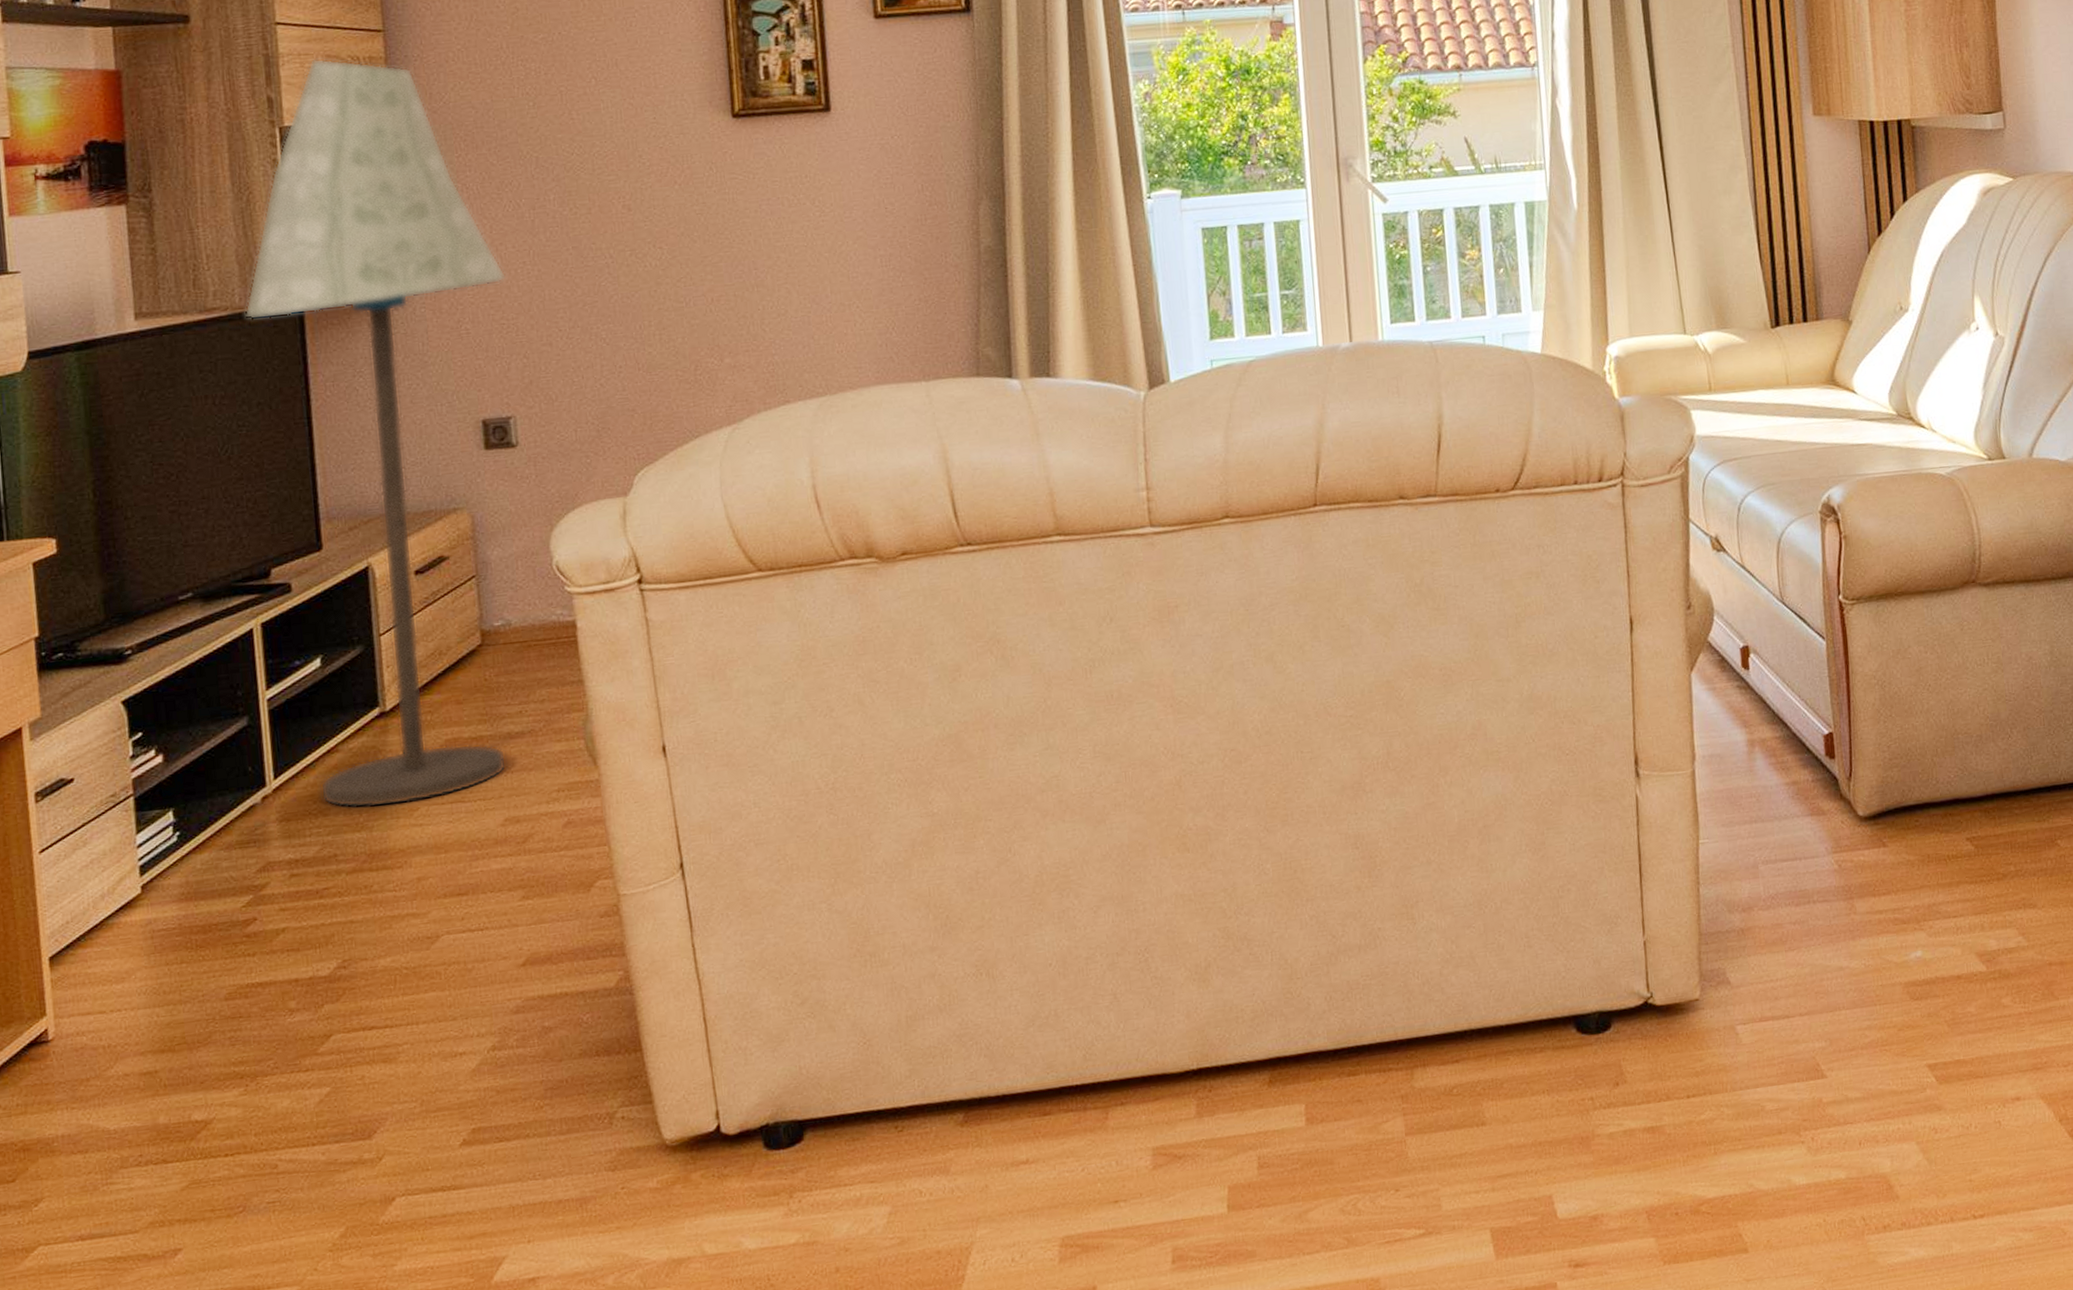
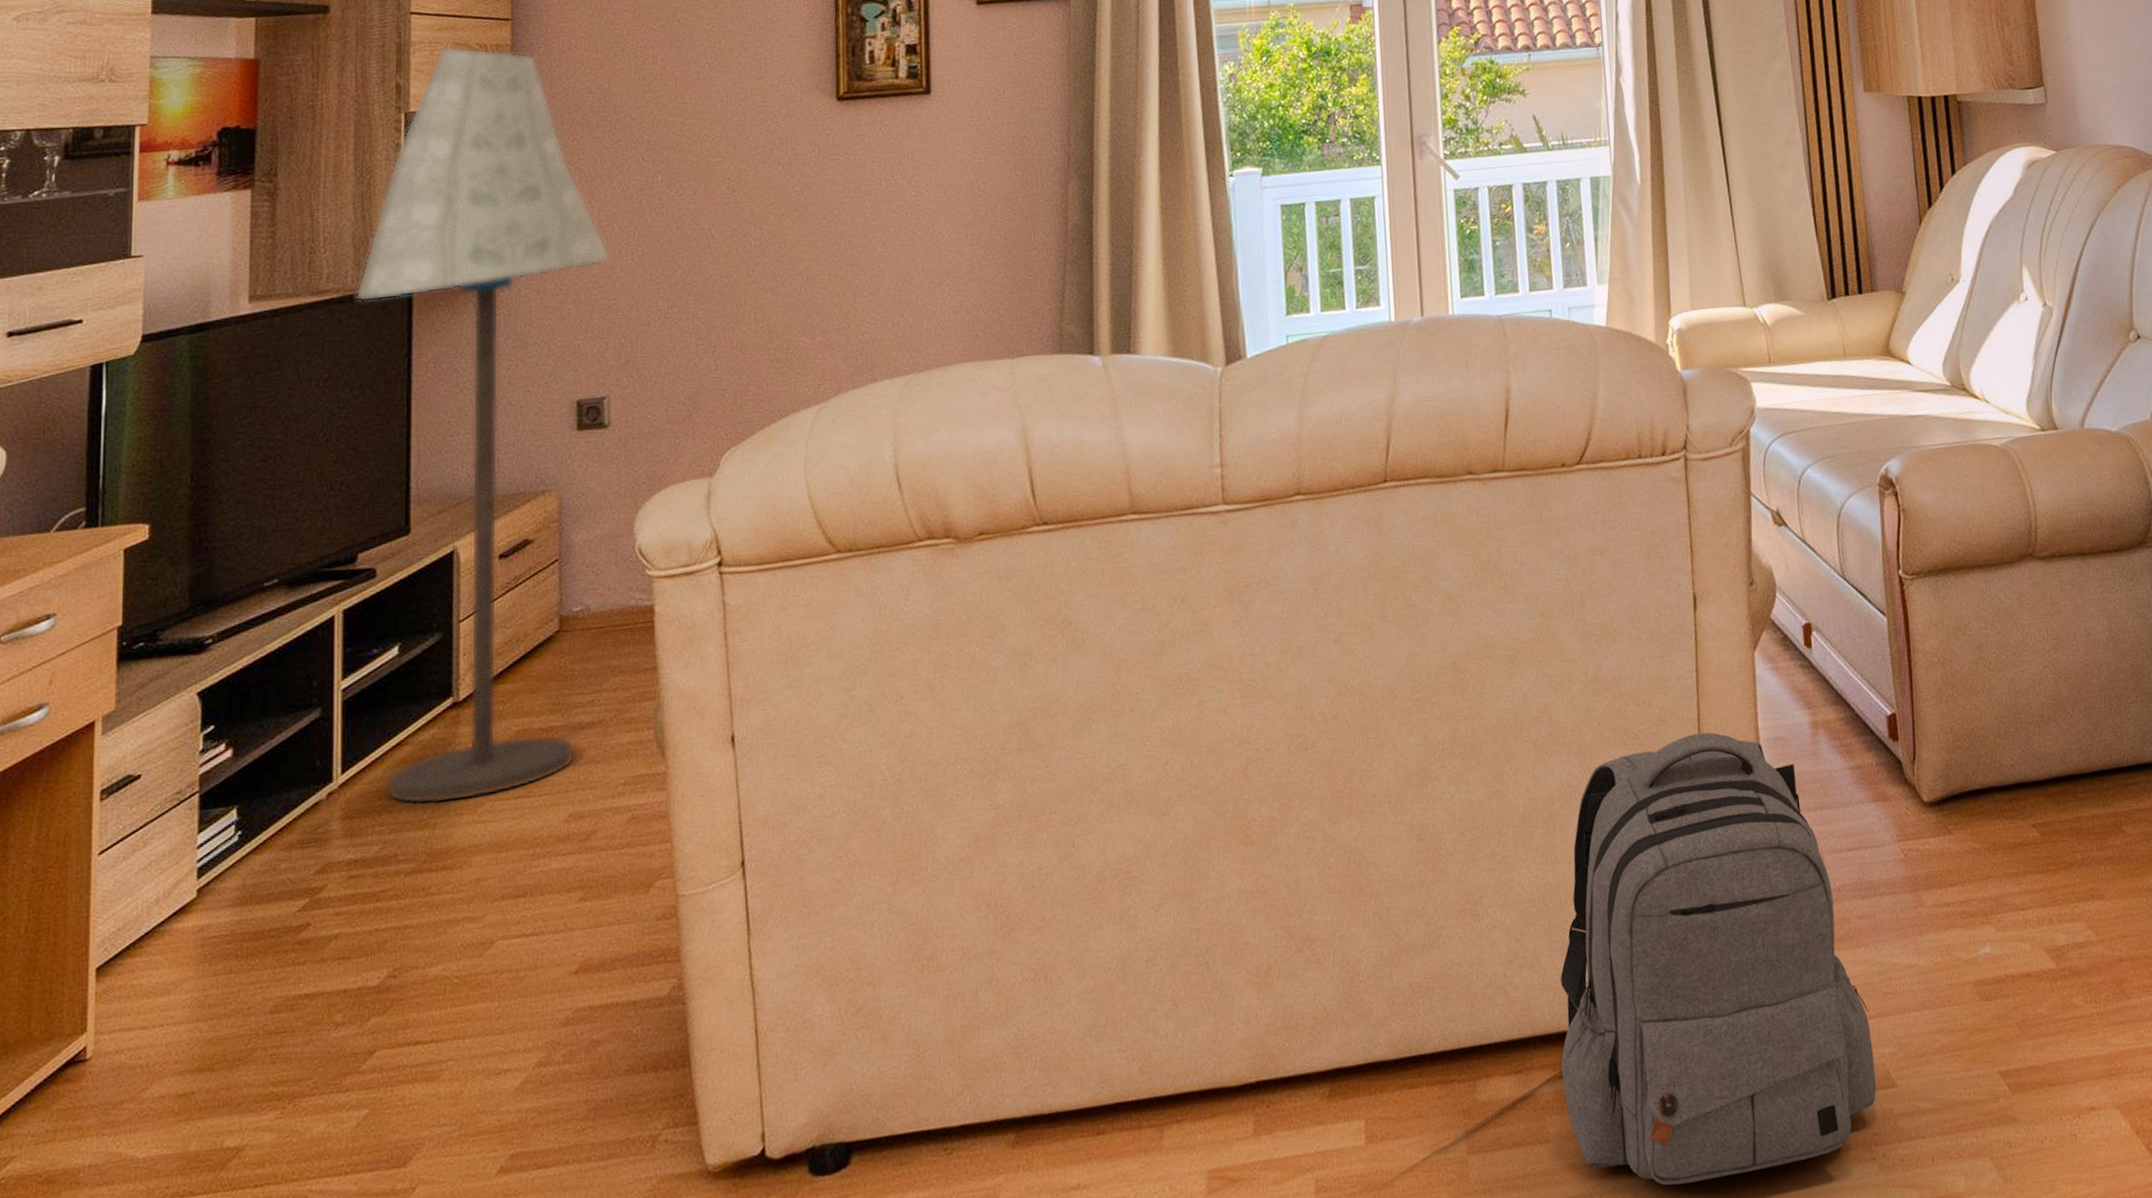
backpack: none [1495,749,1807,1165] -> present [1560,732,1877,1186]

